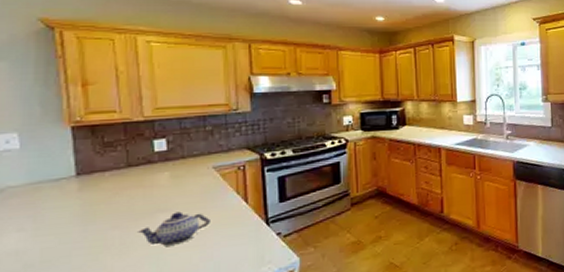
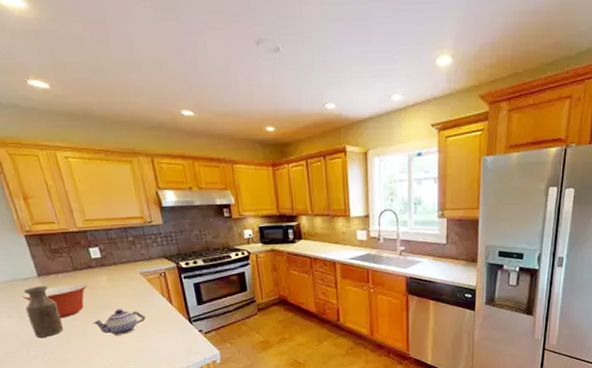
mixing bowl: none [46,182,141,229] -> present [22,283,87,319]
bottle: none [47,187,96,256] -> present [23,286,64,337]

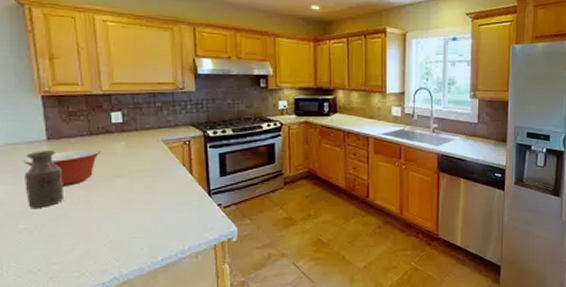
teapot: present [93,309,146,335] -> none [99,178,160,207]

